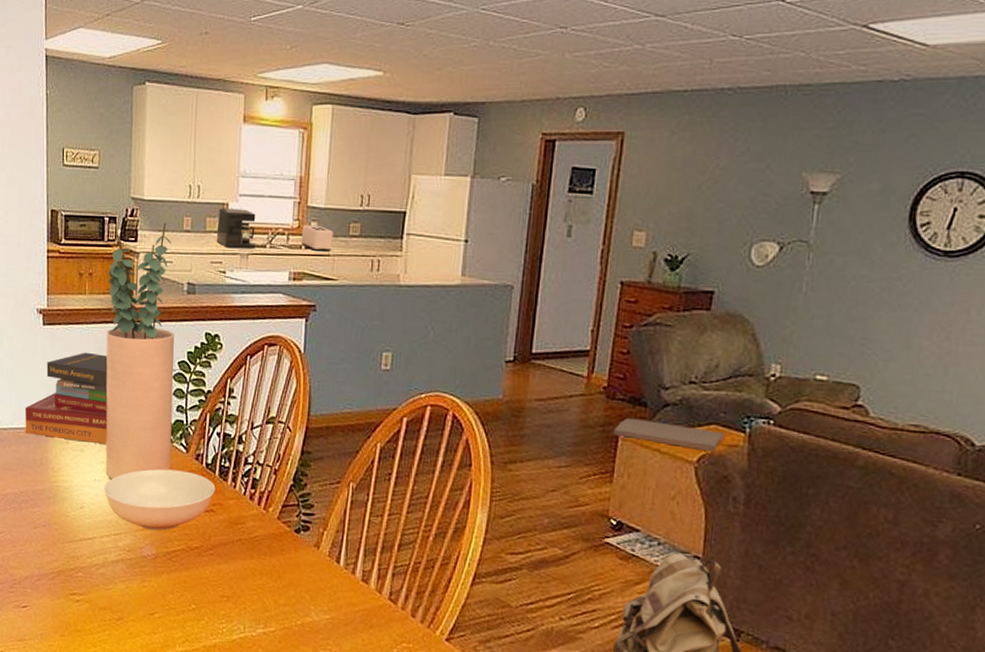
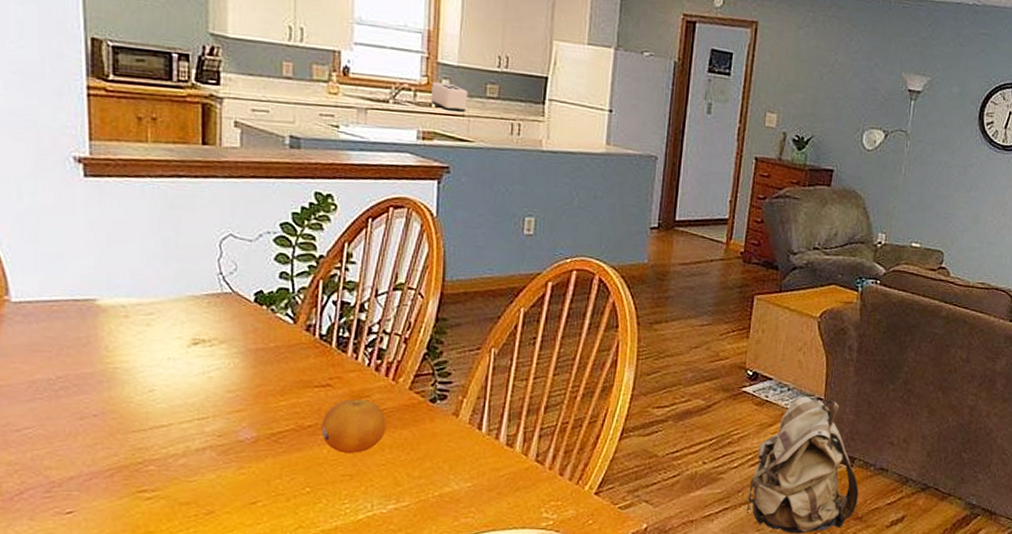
books: present [24,352,108,444] -> none [59,210,185,317]
bowl: present [104,469,216,531] -> none [182,342,332,411]
vase: present [105,222,174,481] -> none [179,65,275,358]
fruit: none [205,524,258,577] -> present [321,399,387,453]
coffee maker: present [216,208,256,249] -> none [326,56,376,103]
desk pad: present [613,417,726,452] -> none [749,279,843,309]

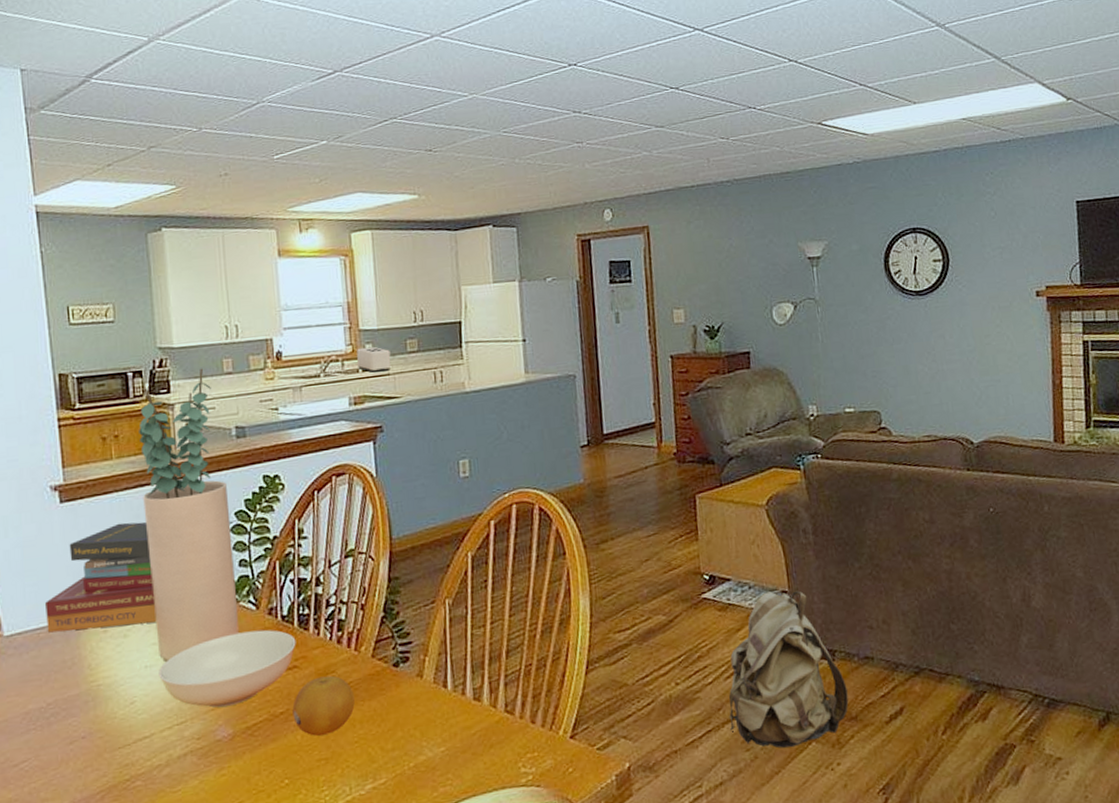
books: none [59,210,185,317] -> present [44,522,157,633]
vase: none [179,65,275,358] -> present [139,368,240,663]
bowl: none [182,342,332,411] -> present [158,630,296,708]

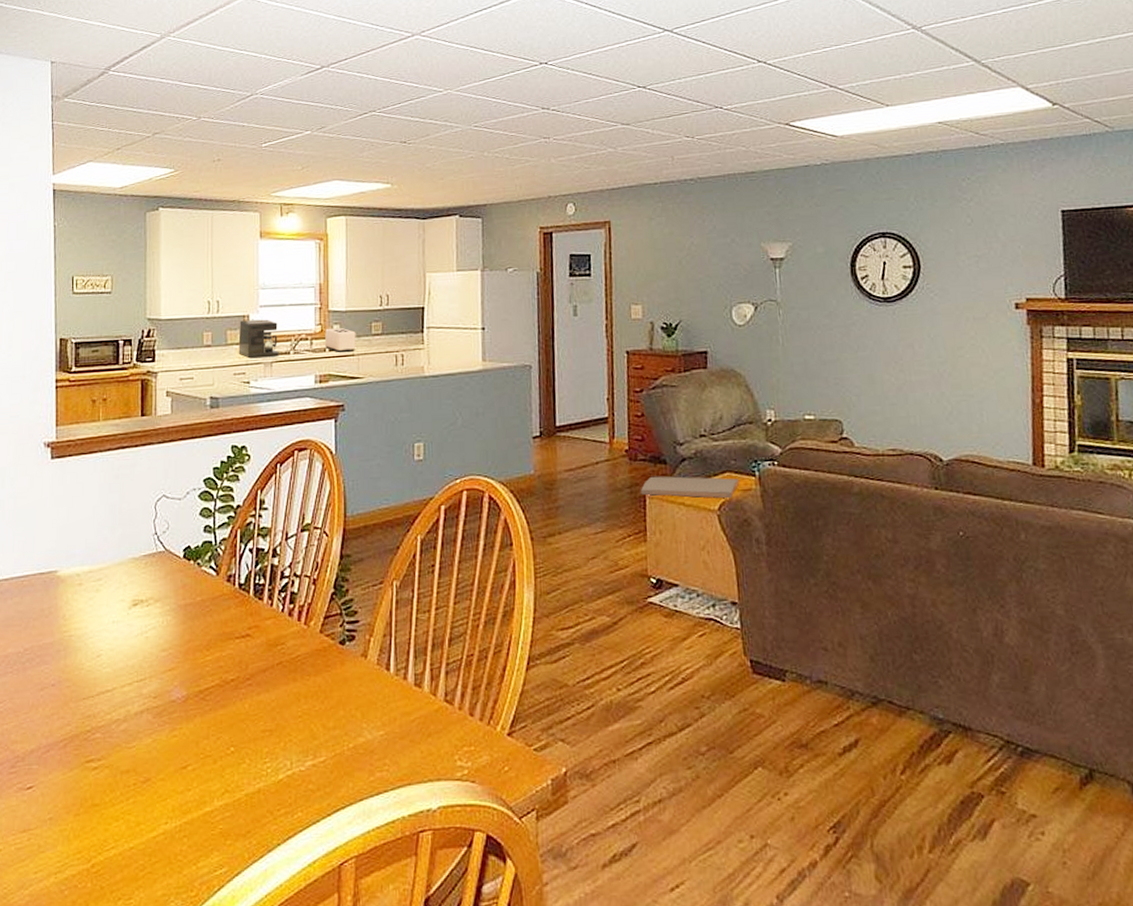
books: present [44,522,157,633] -> none [30,481,127,582]
vase: present [139,368,240,663] -> none [123,339,200,620]
bowl: present [158,630,296,708] -> none [124,596,251,669]
coffee maker: none [262,341,308,384] -> present [238,319,279,359]
fruit: present [292,675,355,736] -> none [243,647,301,706]
desk pad: none [689,473,786,496] -> present [640,476,740,499]
backpack: present [729,591,849,748] -> none [671,601,799,770]

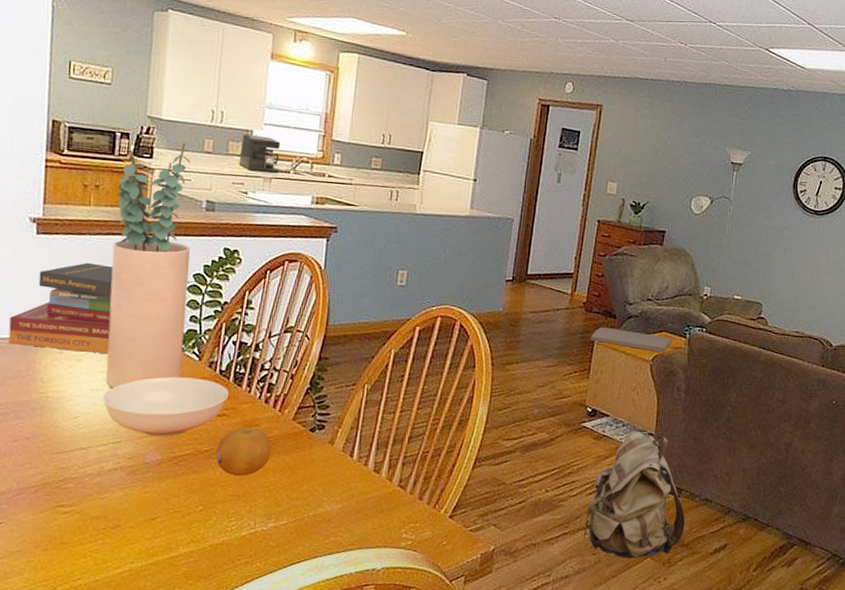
books: none [30,481,127,582] -> present [8,262,113,353]
vase: none [123,339,200,620] -> present [106,142,190,390]
bowl: none [124,596,251,669] -> present [103,376,229,437]
fruit: none [243,647,301,706] -> present [215,427,272,476]
toaster: present [324,327,356,352] -> none [324,155,356,181]
backpack: none [671,601,799,770] -> present [583,431,685,558]

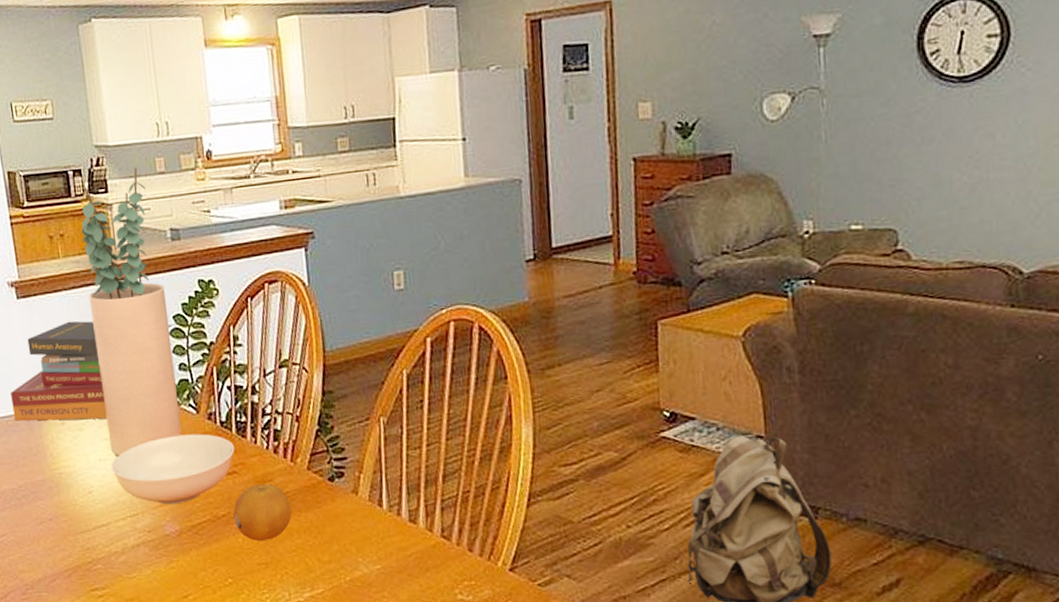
coffee maker: present [239,134,281,173] -> none [192,140,239,185]
desk pad: present [590,326,673,353] -> none [650,299,769,324]

